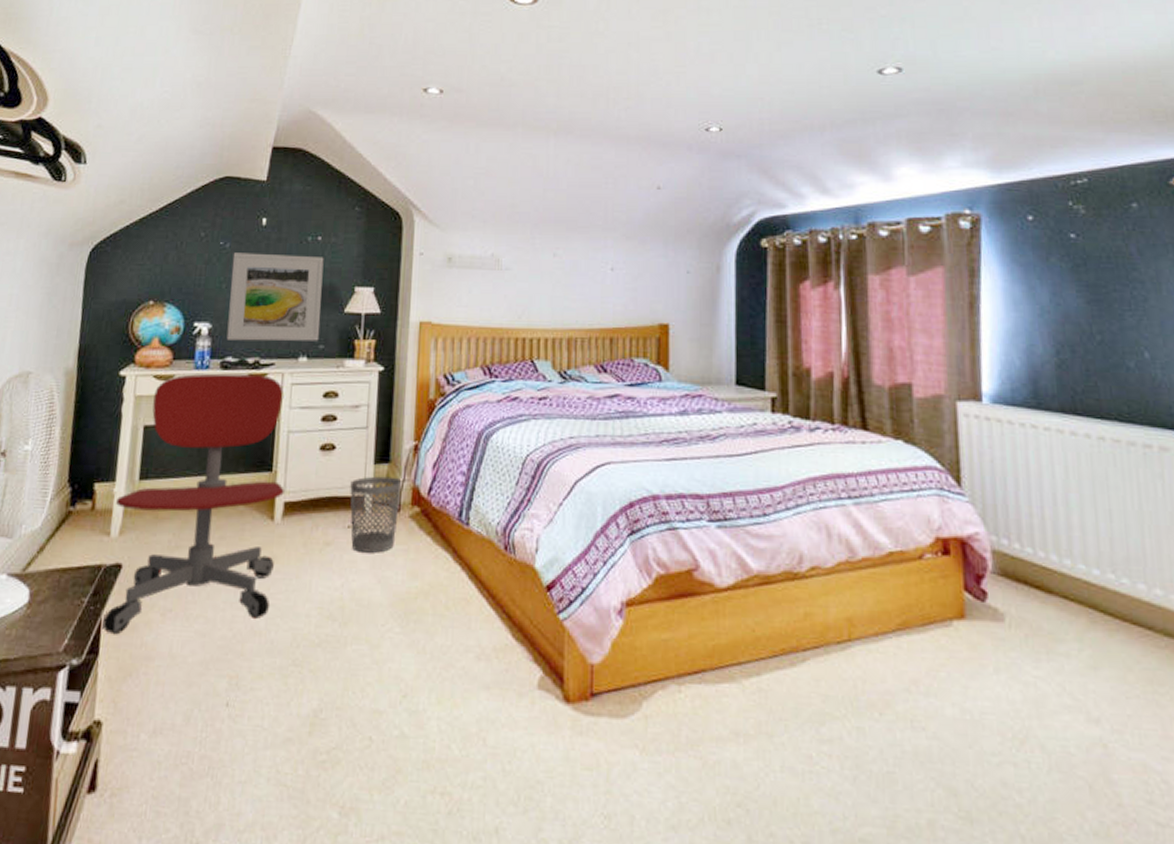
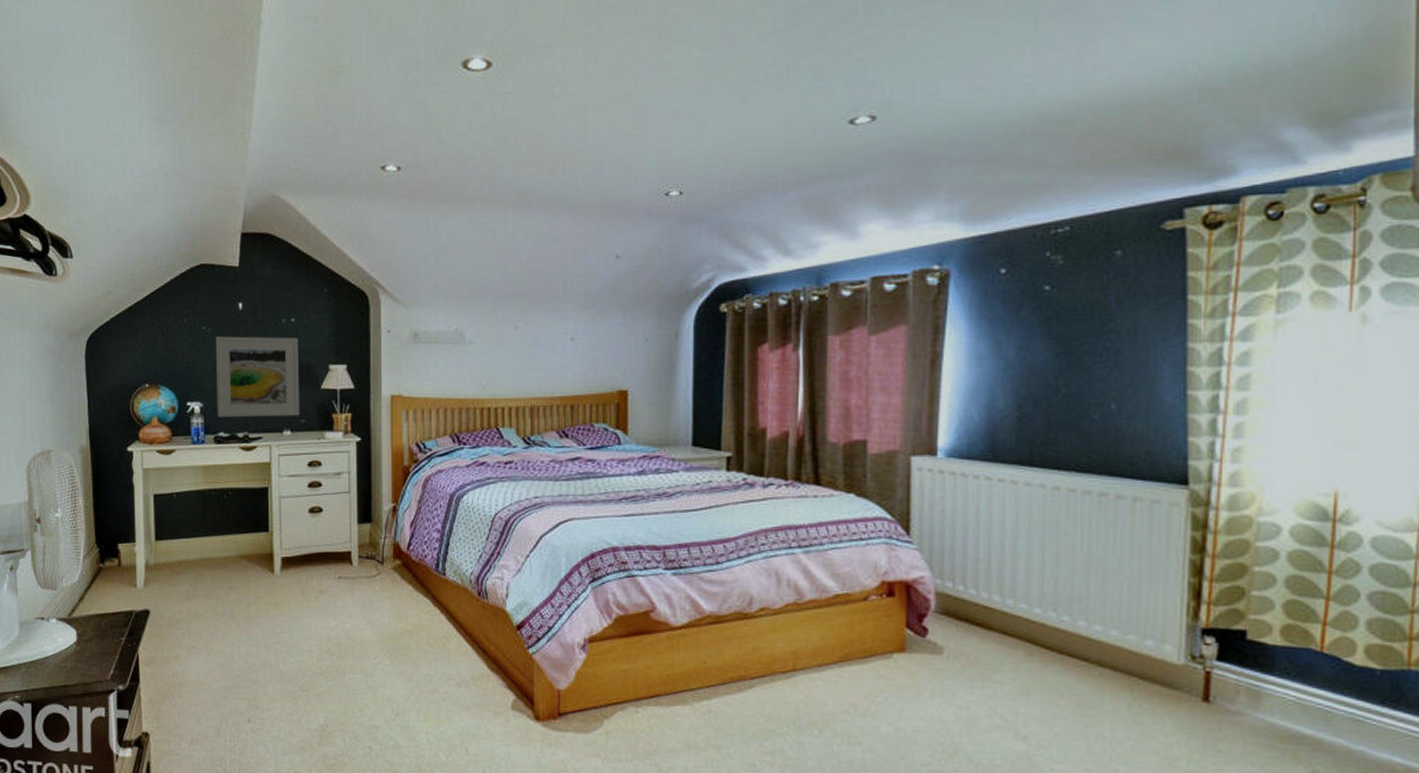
office chair: present [102,373,284,635] -> none [137,447,281,667]
wastebasket: present [350,476,402,553] -> none [338,534,384,599]

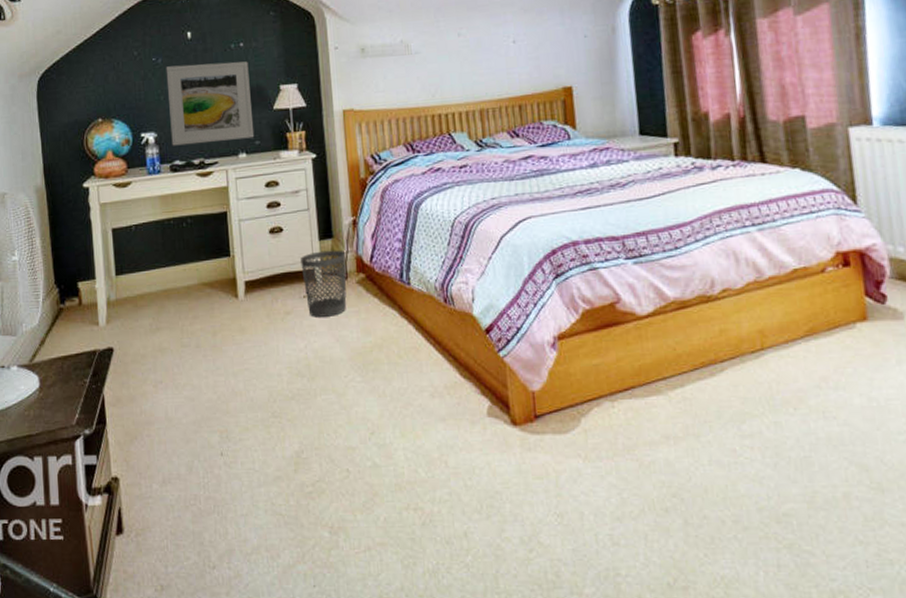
wastebasket: none [338,534,384,599] -> present [300,250,347,317]

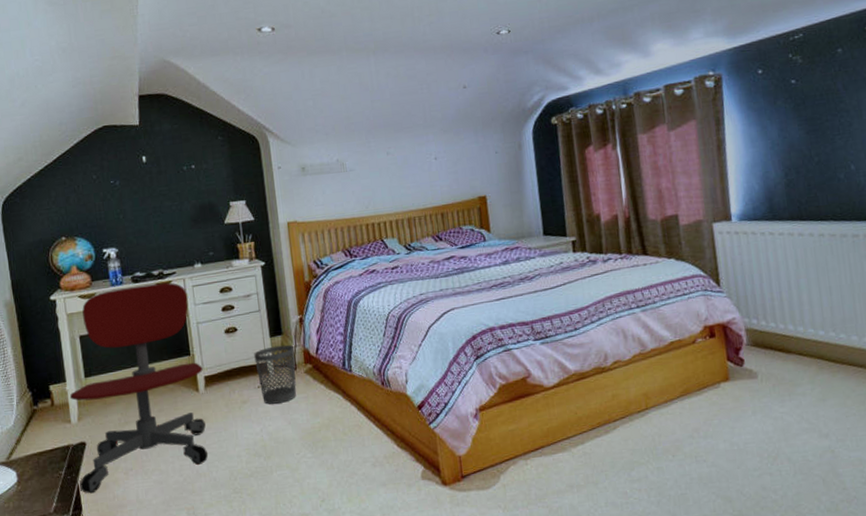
office chair: none [98,173,245,407] -> present [69,282,208,494]
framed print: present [166,61,255,146] -> none [123,181,208,260]

